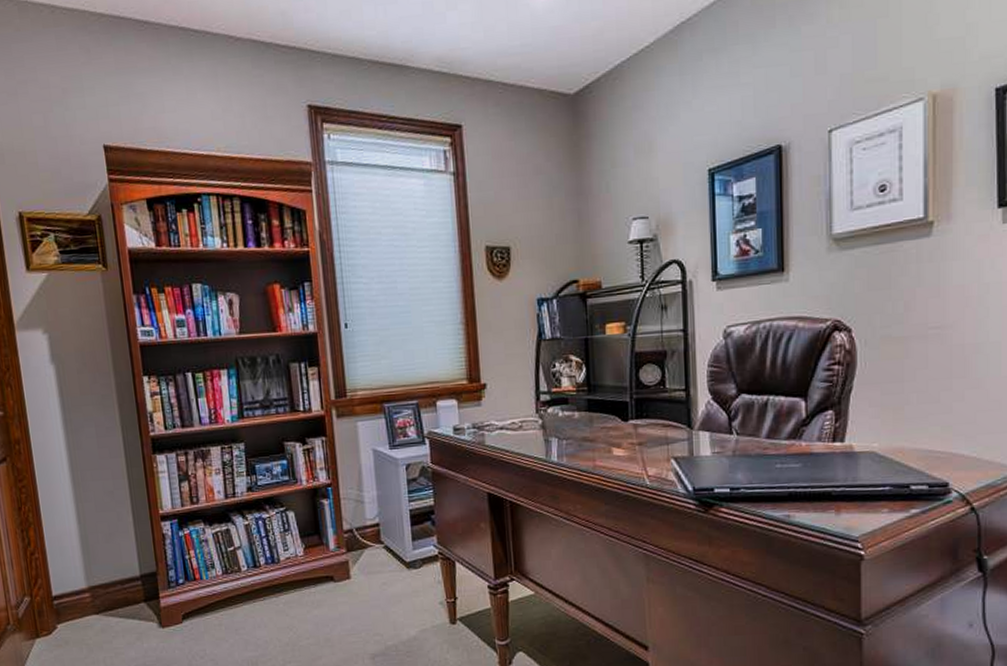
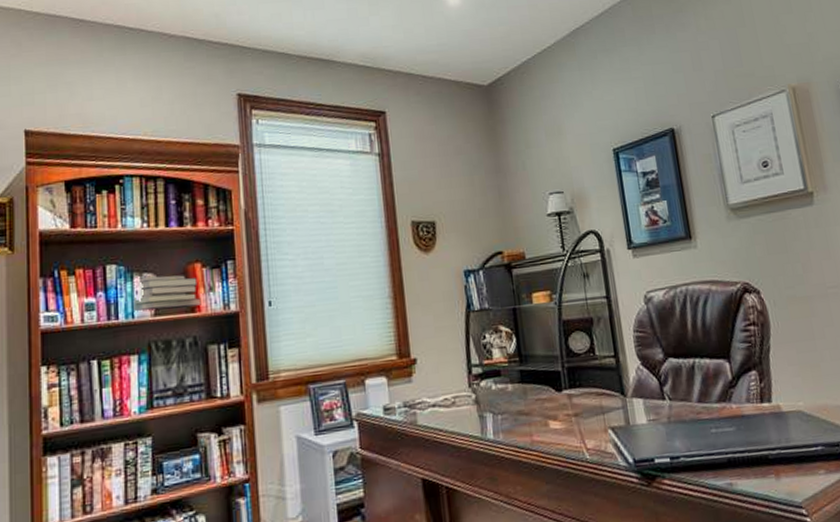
books: none [219,295,282,330] -> present [133,275,201,312]

